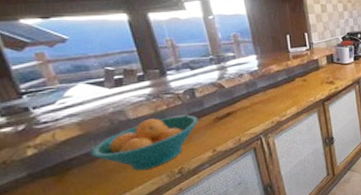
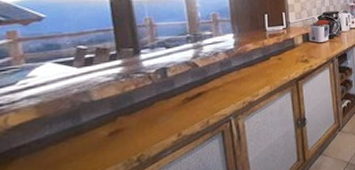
fruit bowl: present [91,115,198,171] -> none [43,95,166,159]

